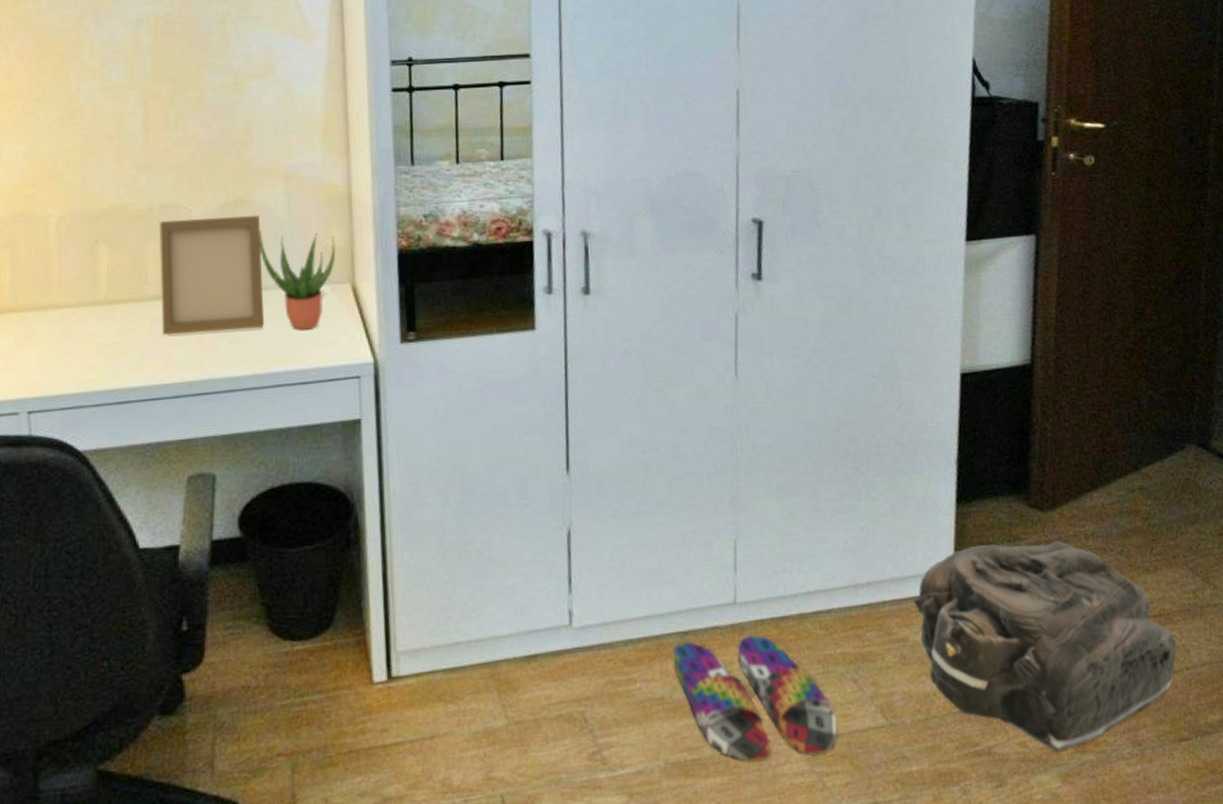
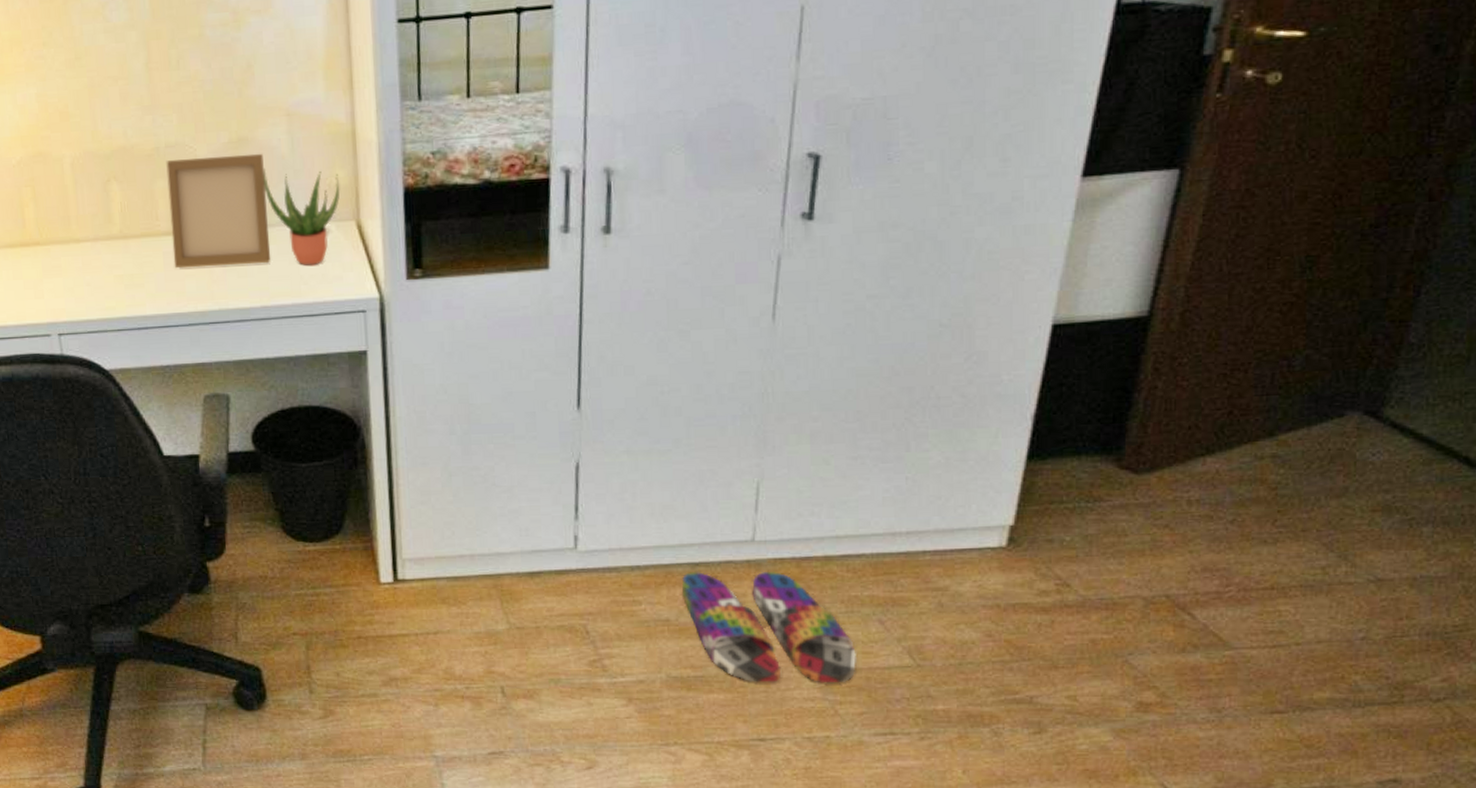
duffel bag: present [914,540,1177,752] -> none [960,503,1289,709]

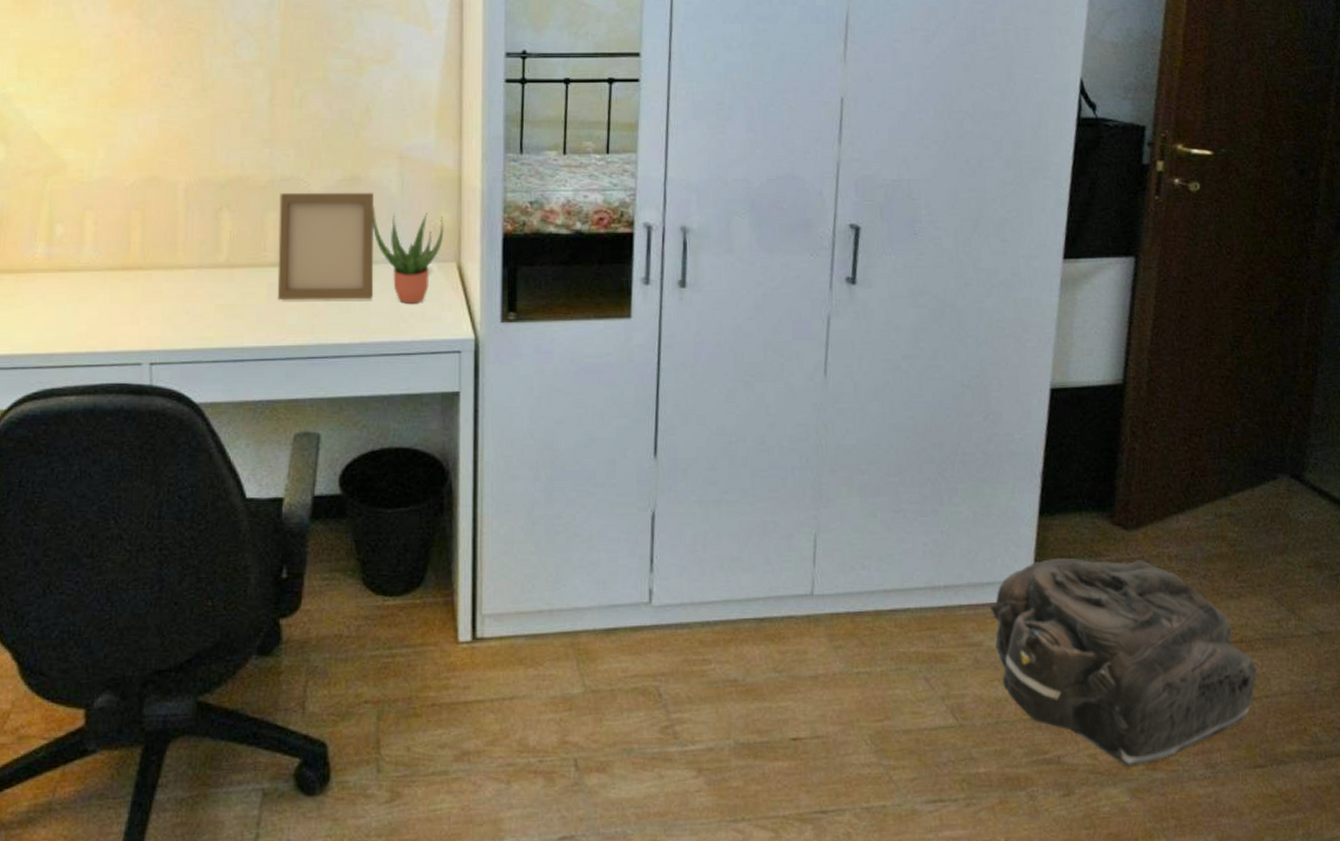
slippers: present [681,571,856,683] -> none [748,626,907,747]
duffel bag: none [960,503,1289,709] -> present [990,557,1258,767]

